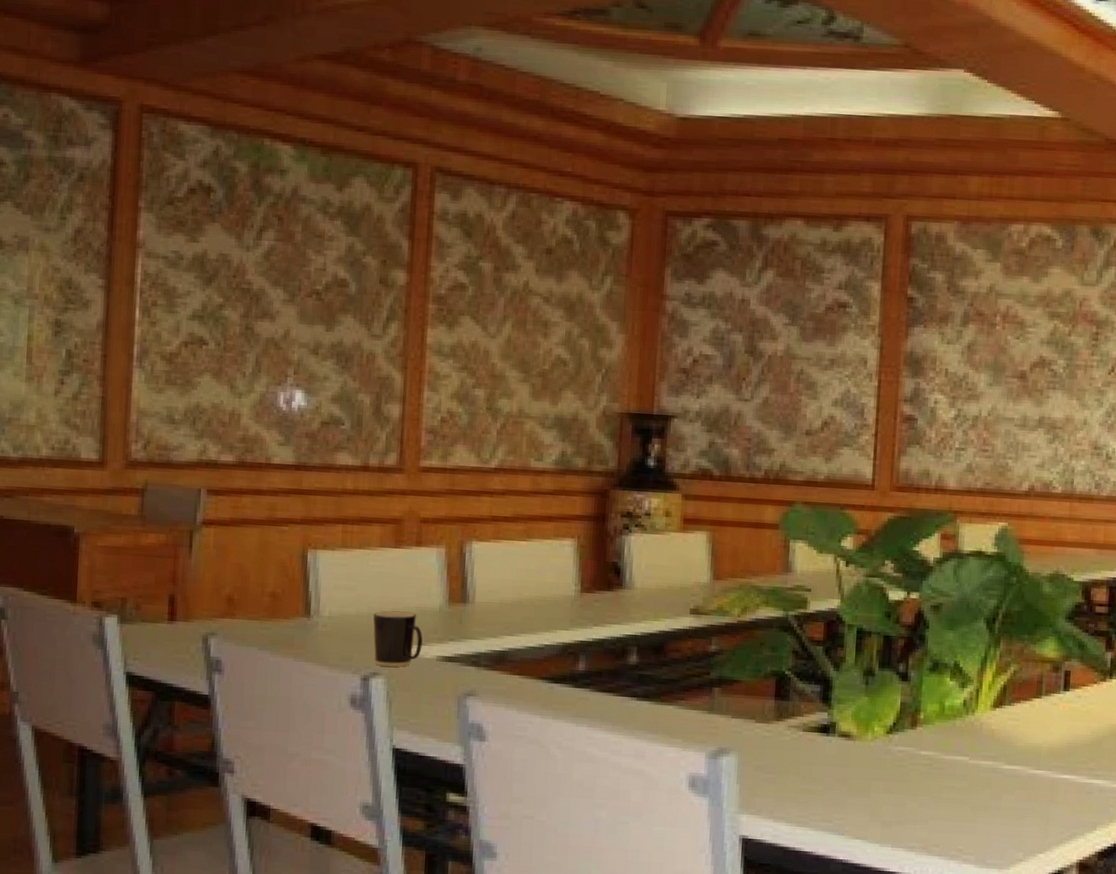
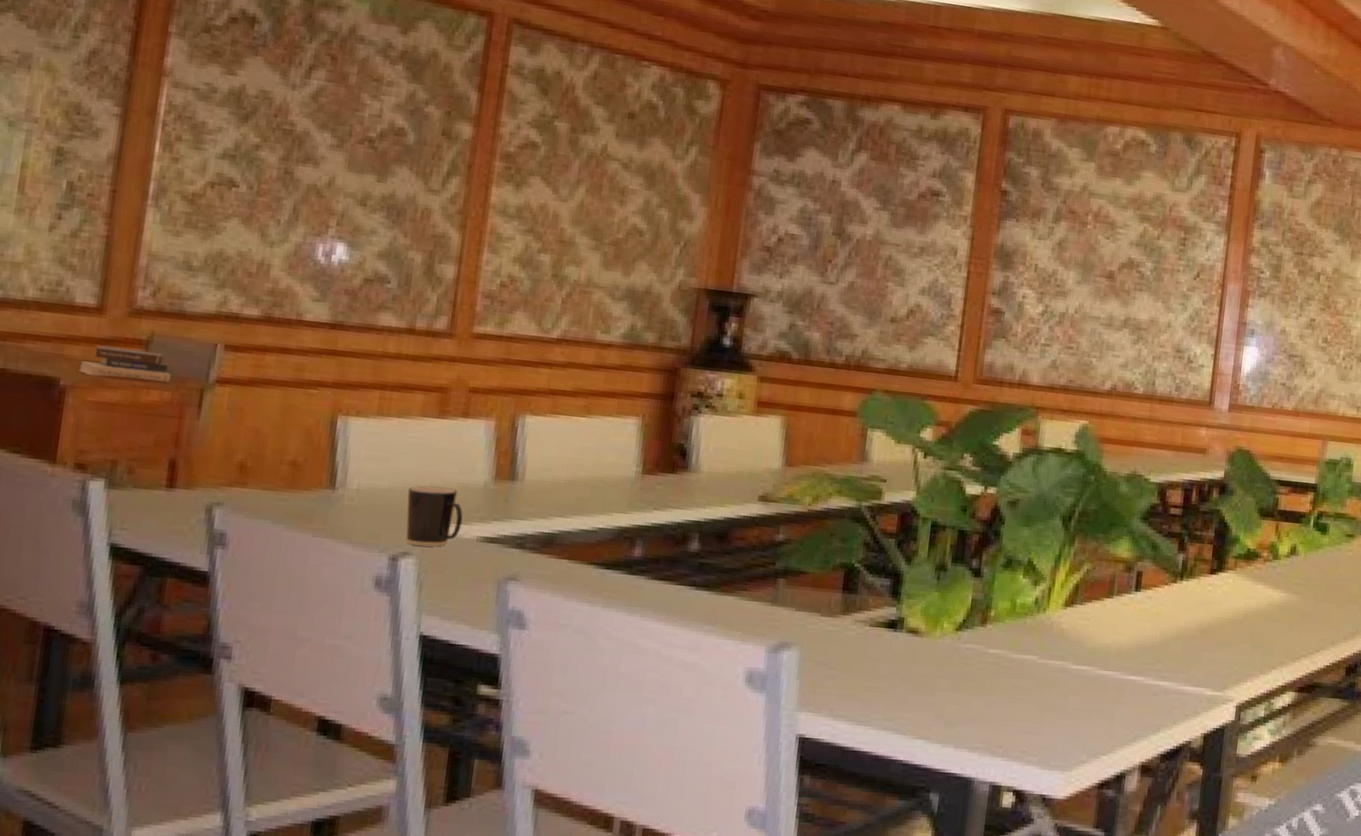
books: none [88,495,164,527] -> present [79,345,171,384]

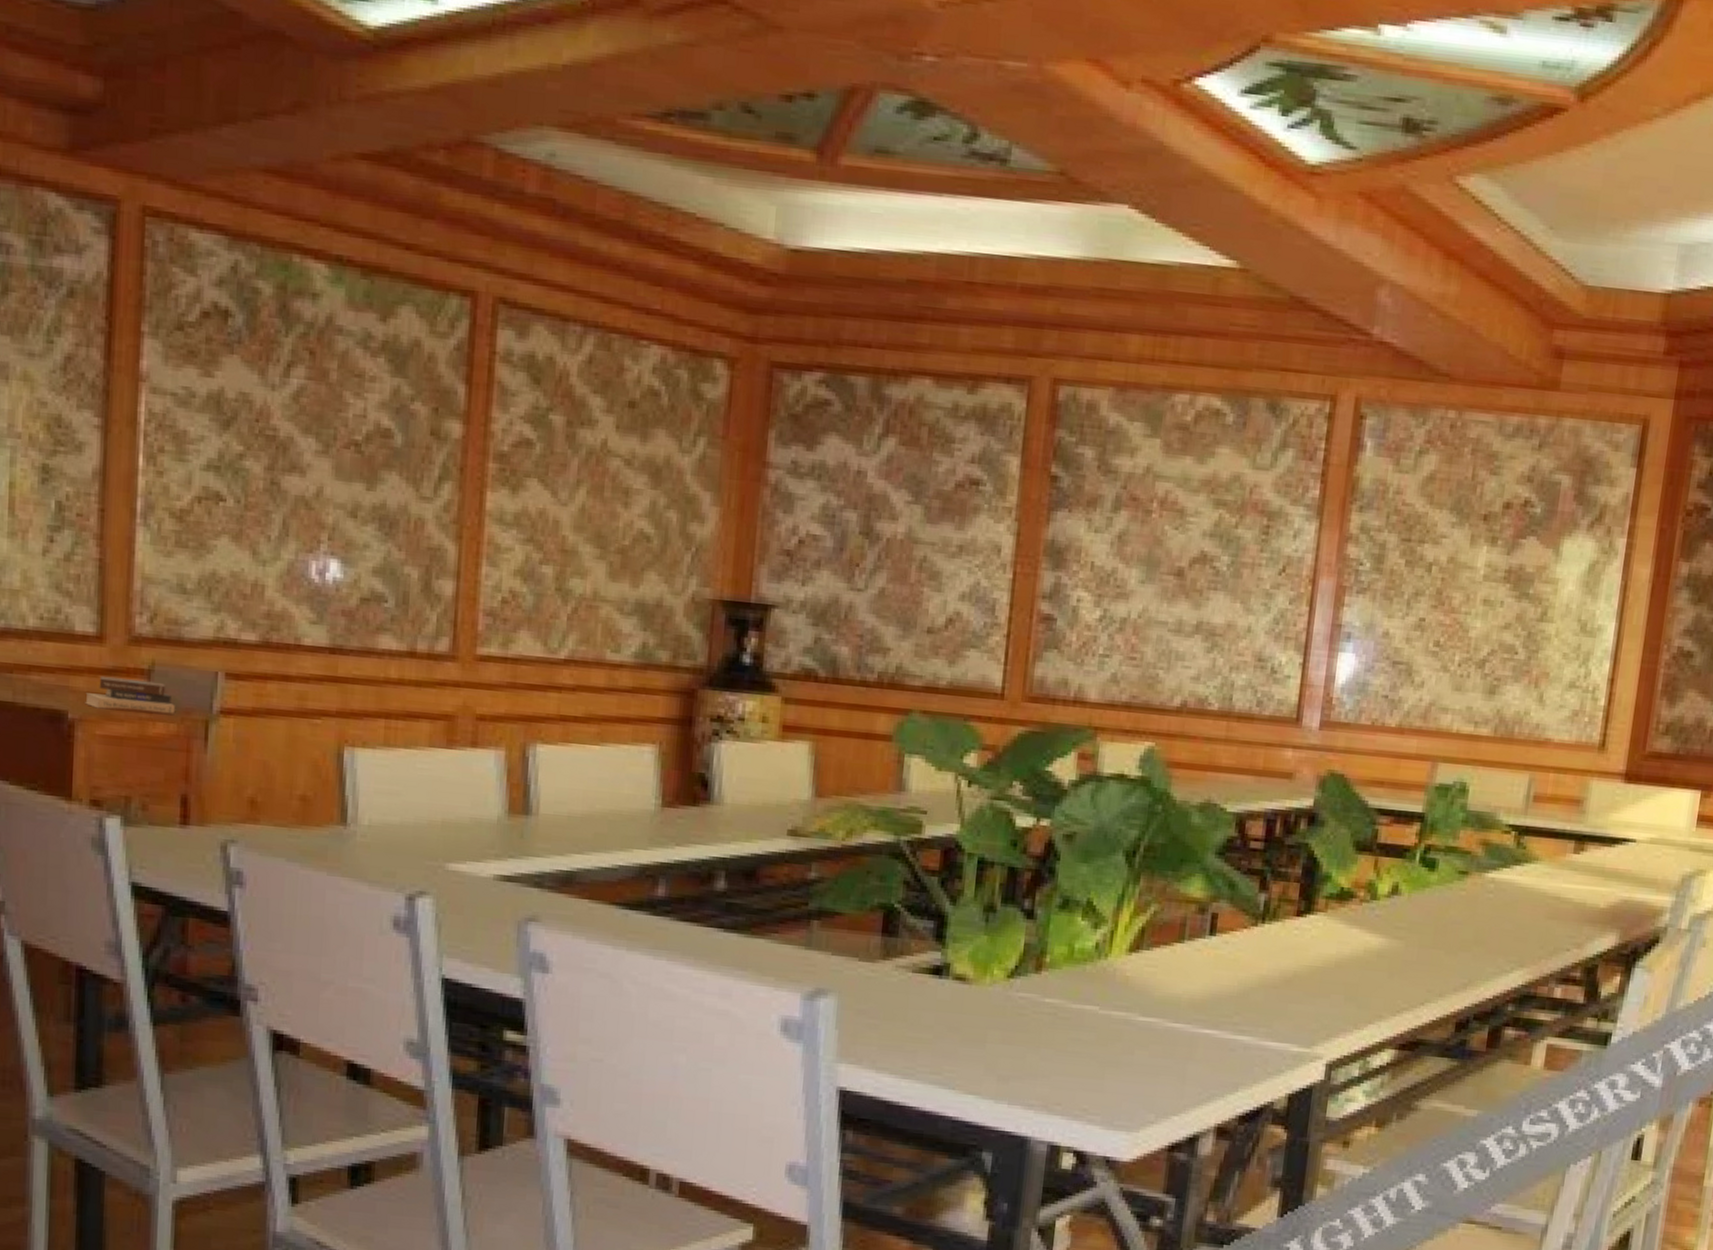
mug: present [406,486,463,547] -> none [420,821,478,886]

